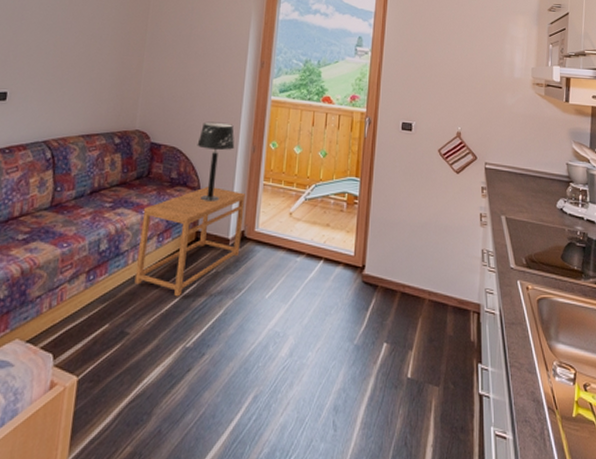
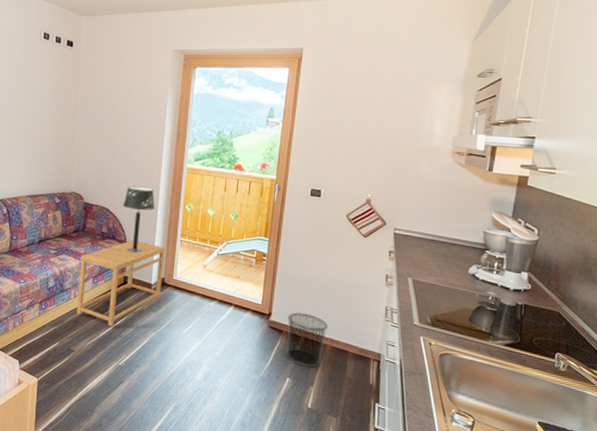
waste bin: none [382,263,425,327] -> present [286,312,328,368]

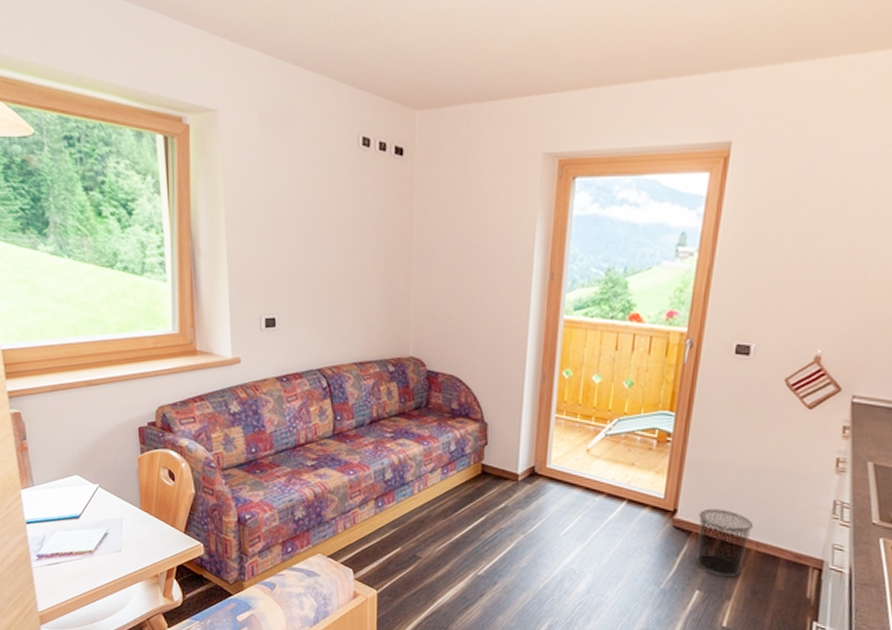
side table: present [76,240,165,327] -> none [422,419,535,528]
table lamp: present [123,186,155,253] -> none [478,346,521,435]

